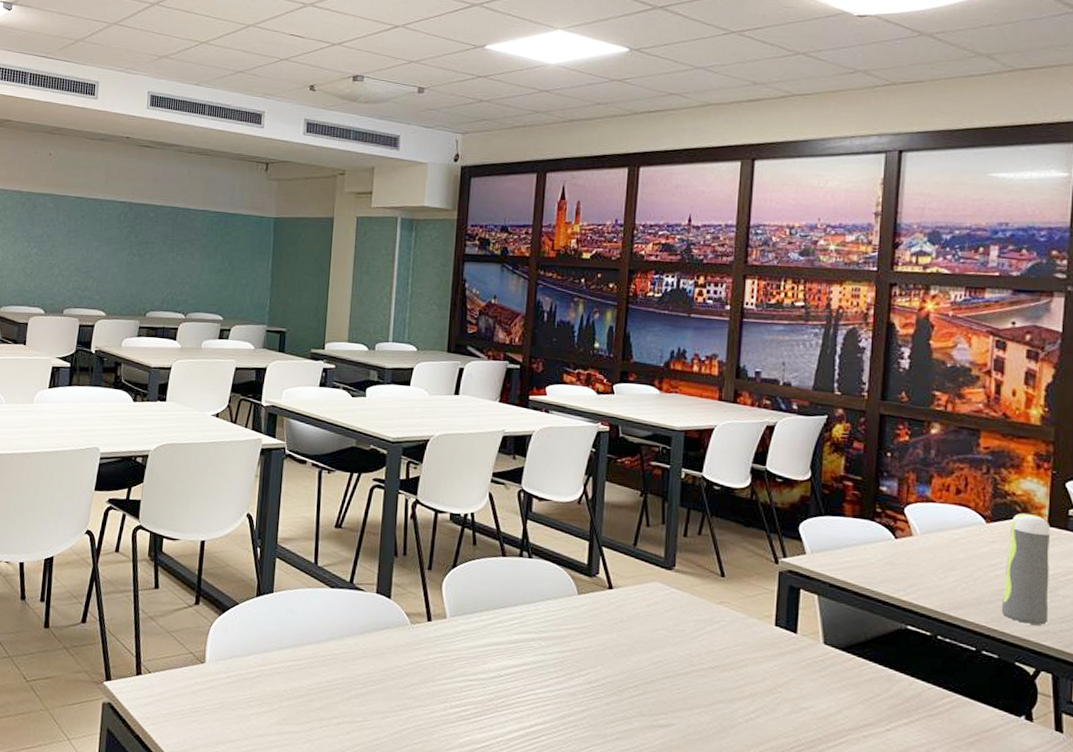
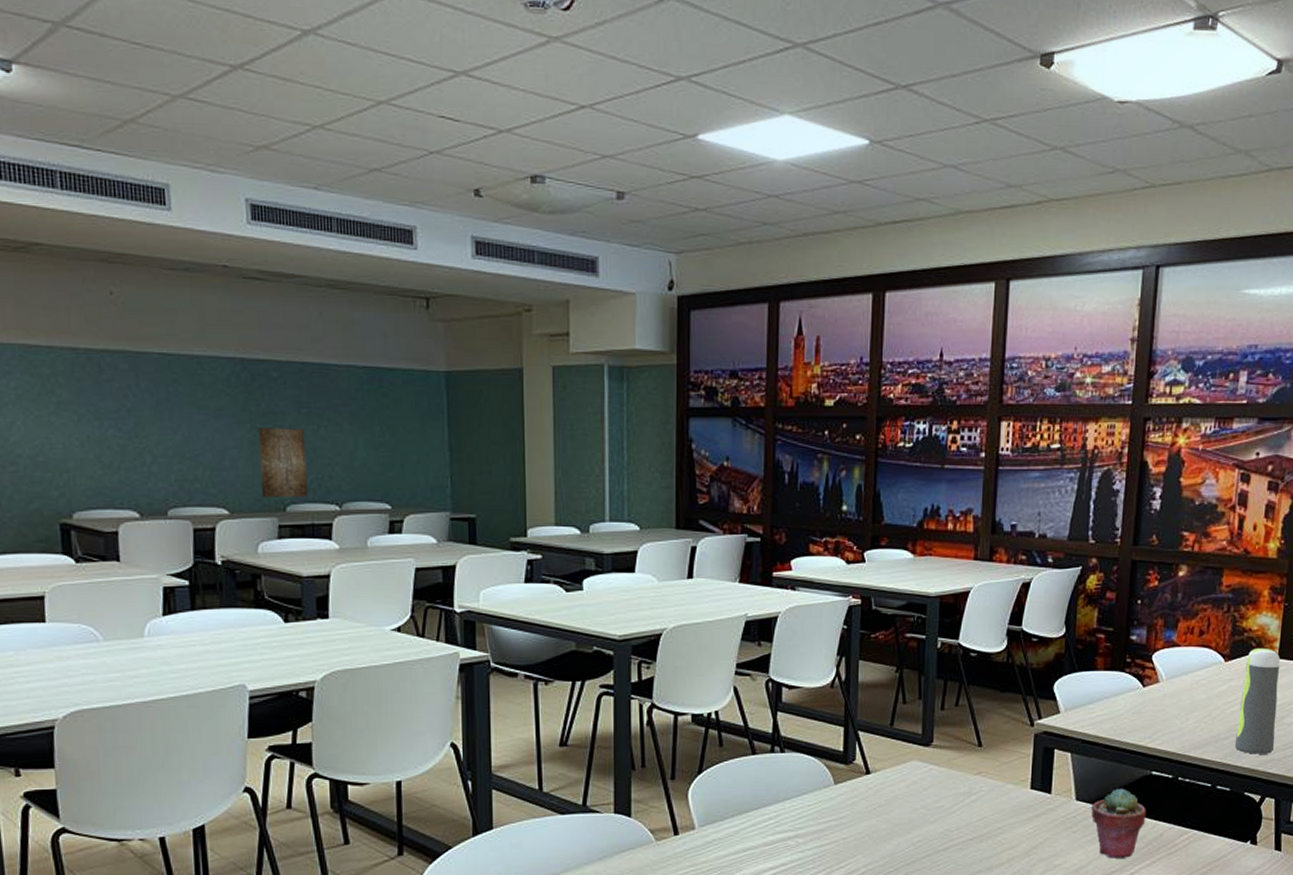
wall art: none [130,253,167,306] -> present [258,428,308,498]
potted succulent: none [840,638,902,713] -> present [1091,788,1146,859]

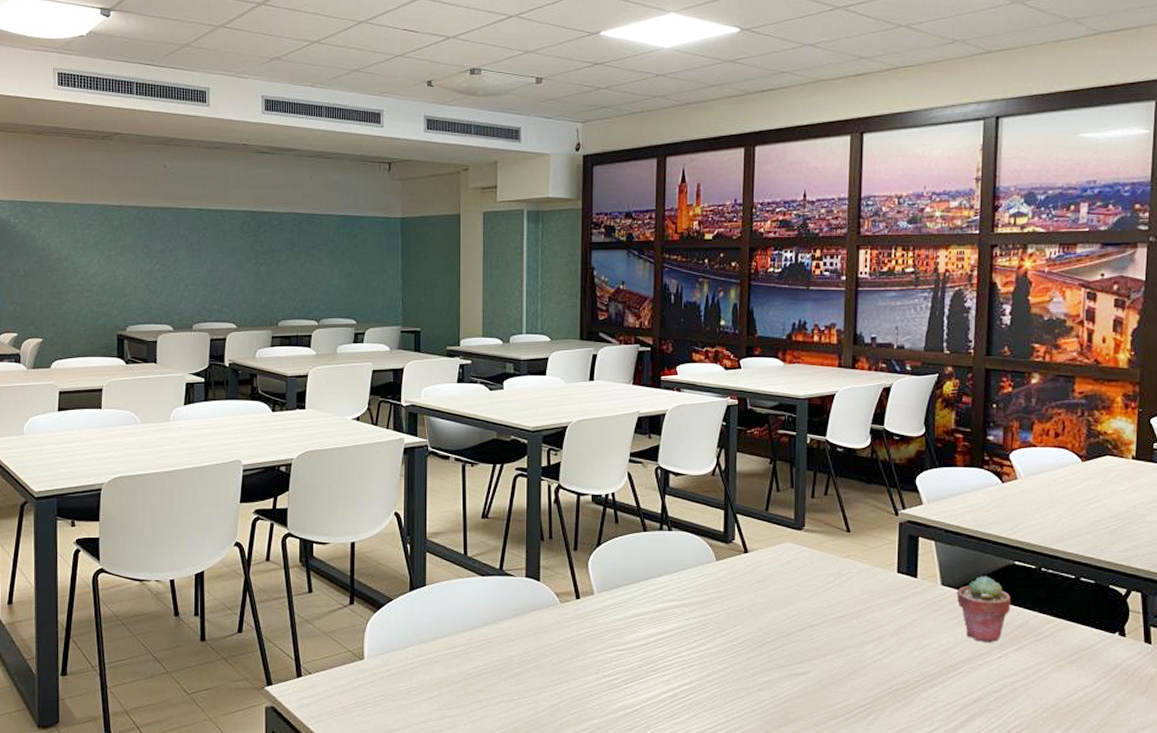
wall art: present [258,428,308,498] -> none [260,262,295,316]
water bottle: present [1234,649,1281,754] -> none [1096,450,1138,550]

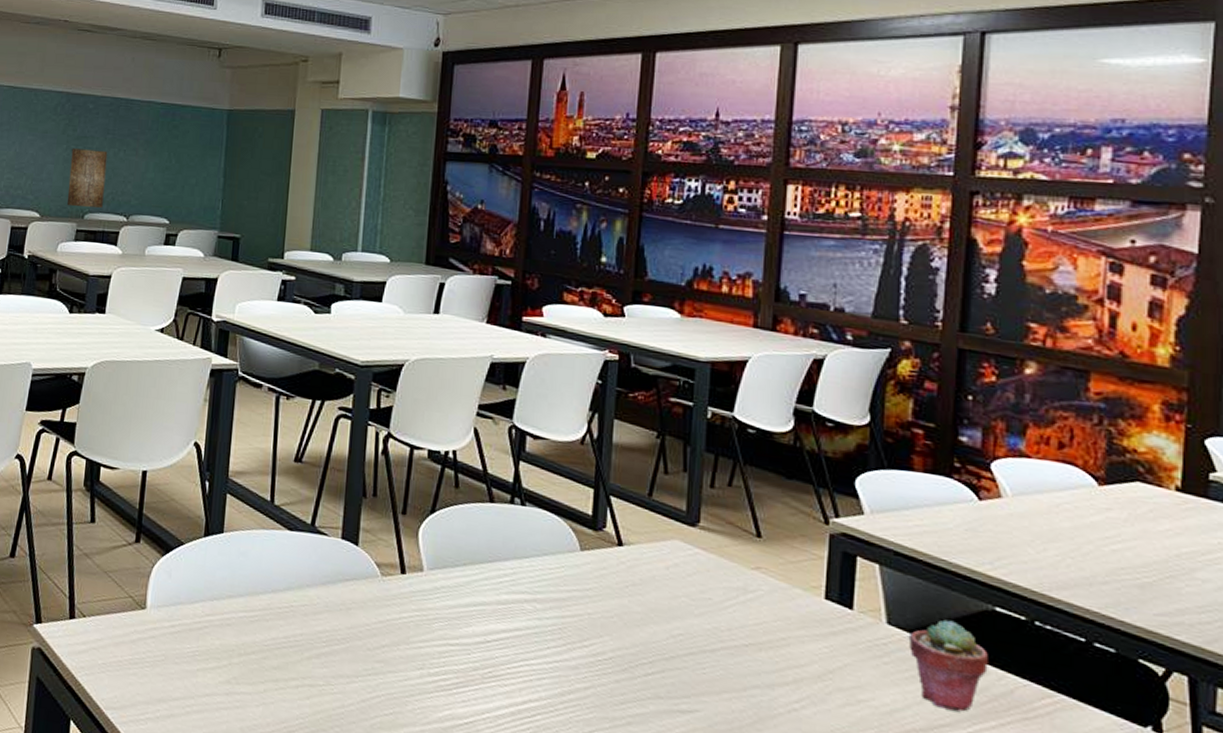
wall art: none [260,262,295,316] -> present [67,148,108,208]

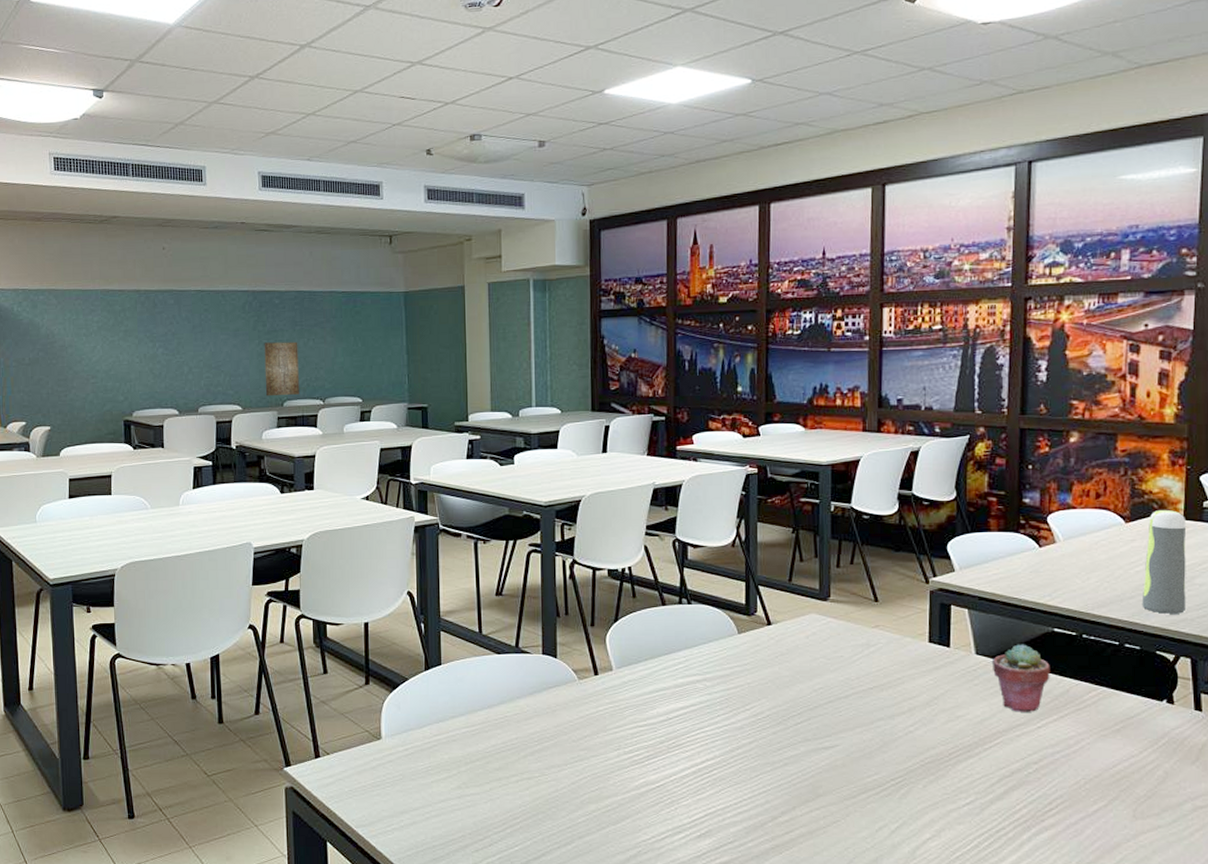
water bottle: none [1119,475,1185,615] -> present [1142,510,1187,614]

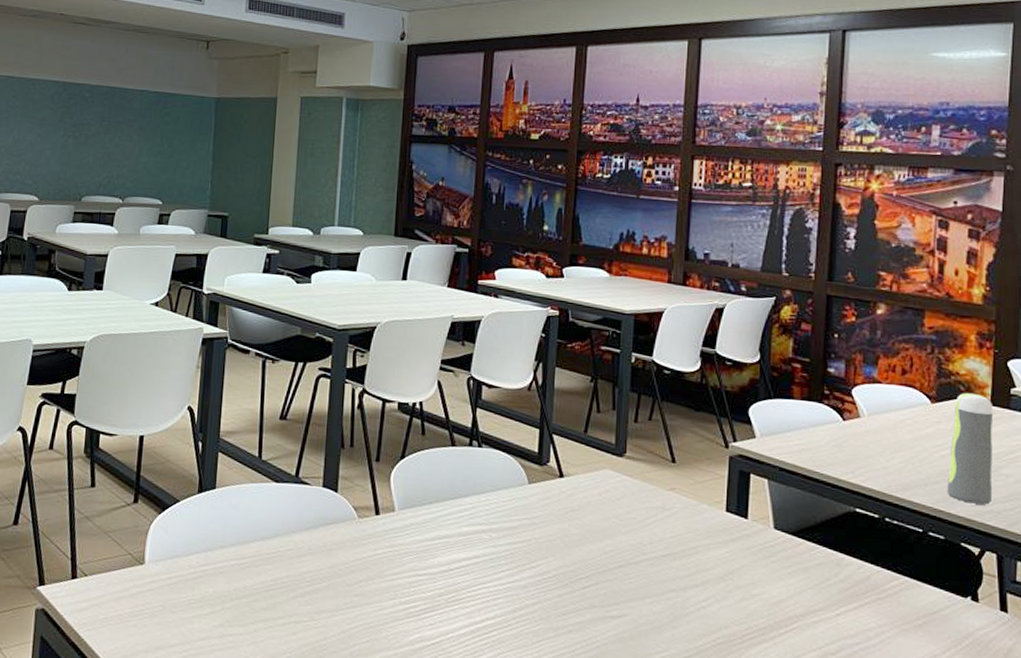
wall art: present [264,341,299,397] -> none [64,135,104,191]
potted succulent: present [991,644,1050,712] -> none [790,522,851,597]

